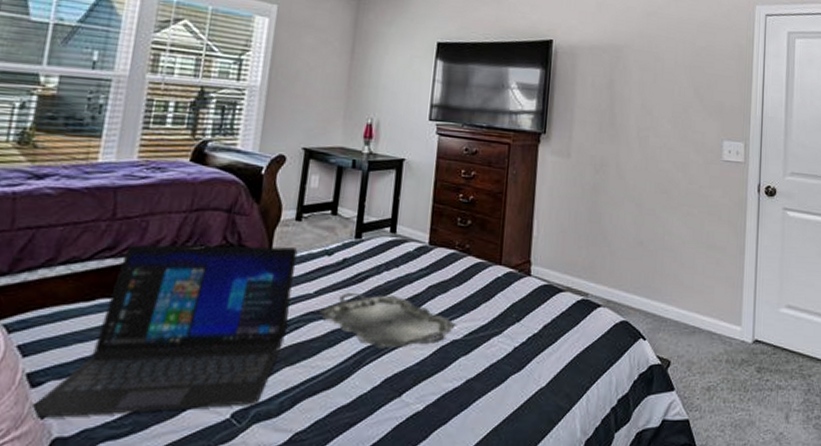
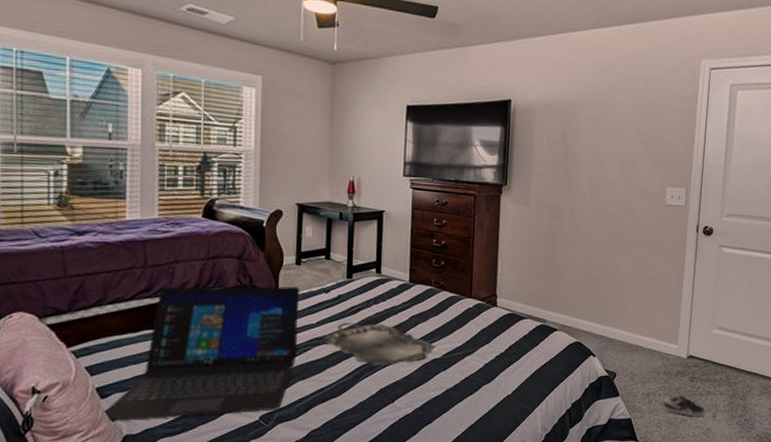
sneaker: none [726,388,778,418] -> present [663,394,706,417]

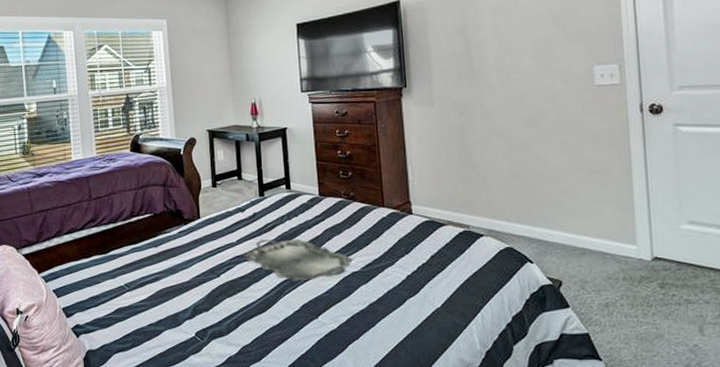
laptop: present [102,286,300,422] -> none [69,208,223,338]
sneaker: present [663,394,706,417] -> none [628,303,689,331]

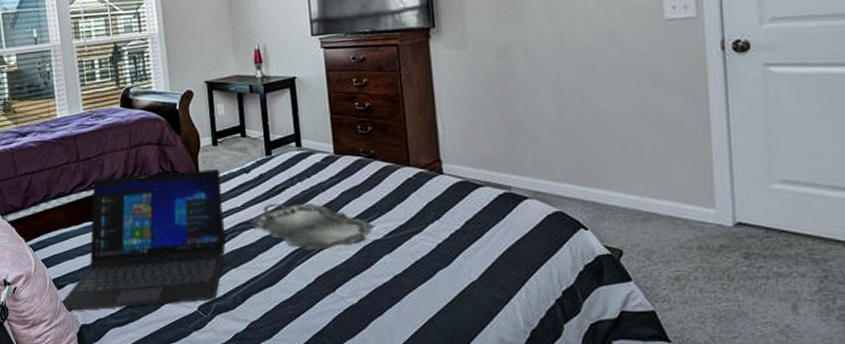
laptop: none [69,208,223,338] -> present [60,169,227,312]

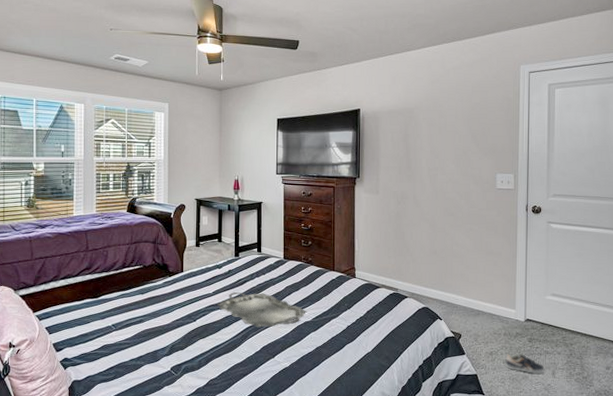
laptop: present [60,169,227,312] -> none [57,264,200,370]
sneaker: none [703,276,780,309] -> present [505,353,546,374]

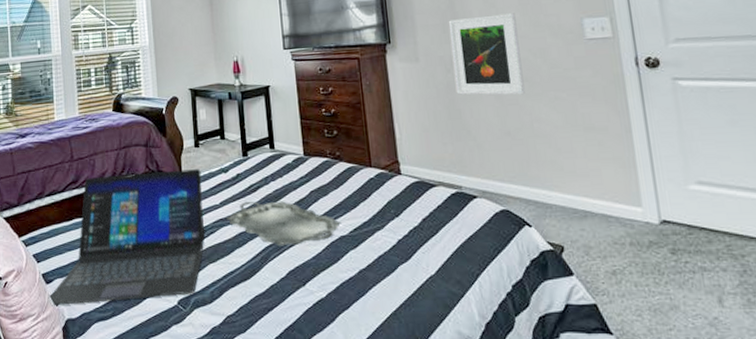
laptop: none [57,264,200,370] -> present [48,169,206,306]
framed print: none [403,164,451,225] -> present [448,13,525,95]
sneaker: present [505,353,546,374] -> none [638,271,707,302]

